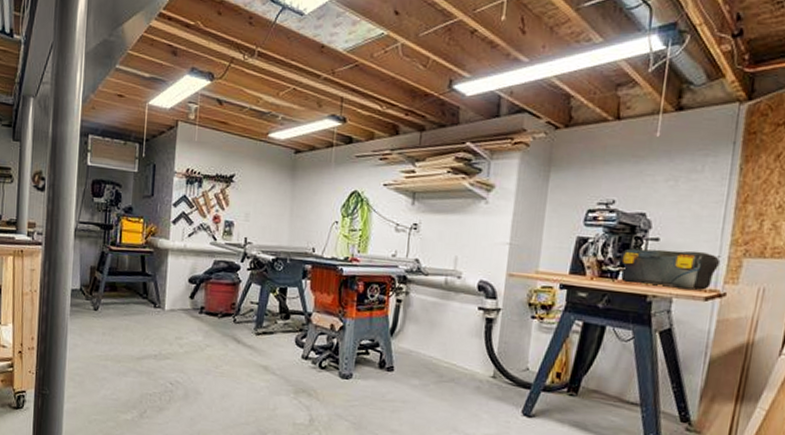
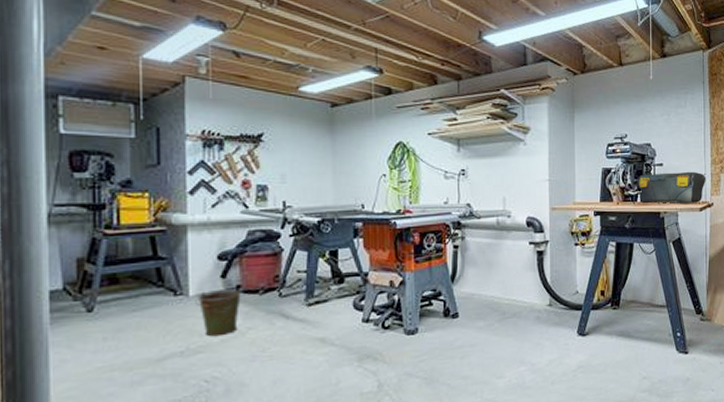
bucket: none [169,307,204,348] -> present [195,289,241,337]

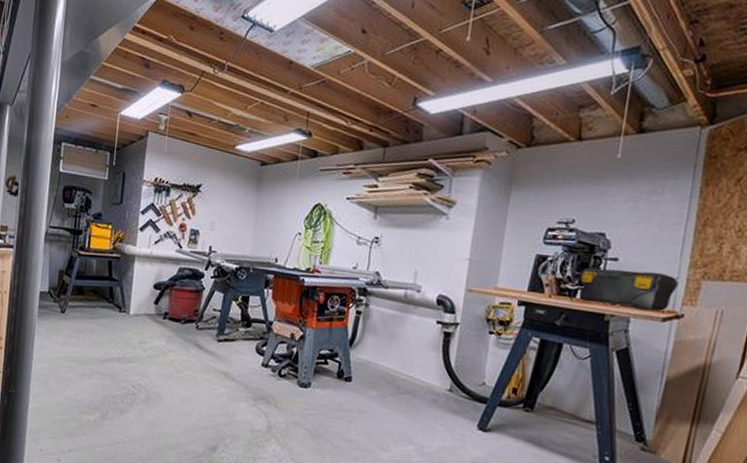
bucket: present [195,289,241,337] -> none [133,312,168,352]

